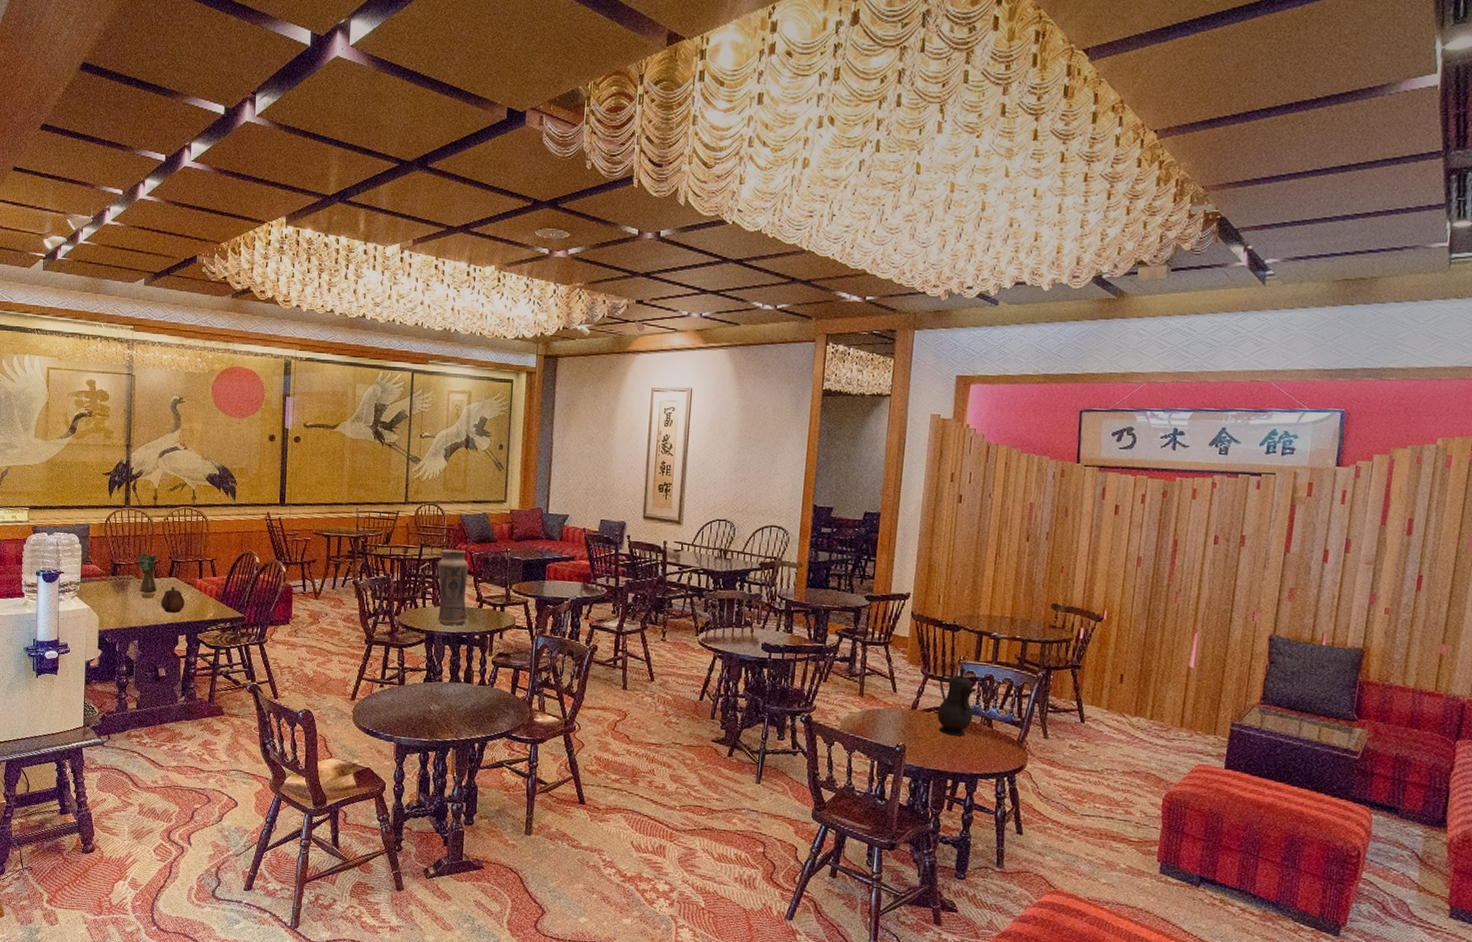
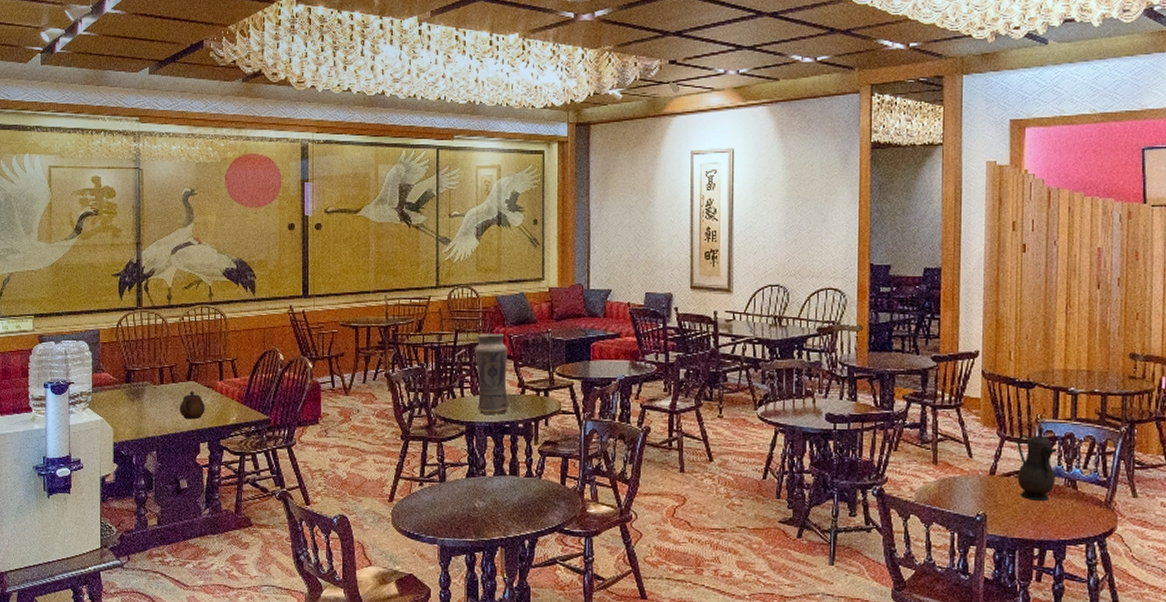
vase: present [136,551,158,599] -> none [151,355,175,406]

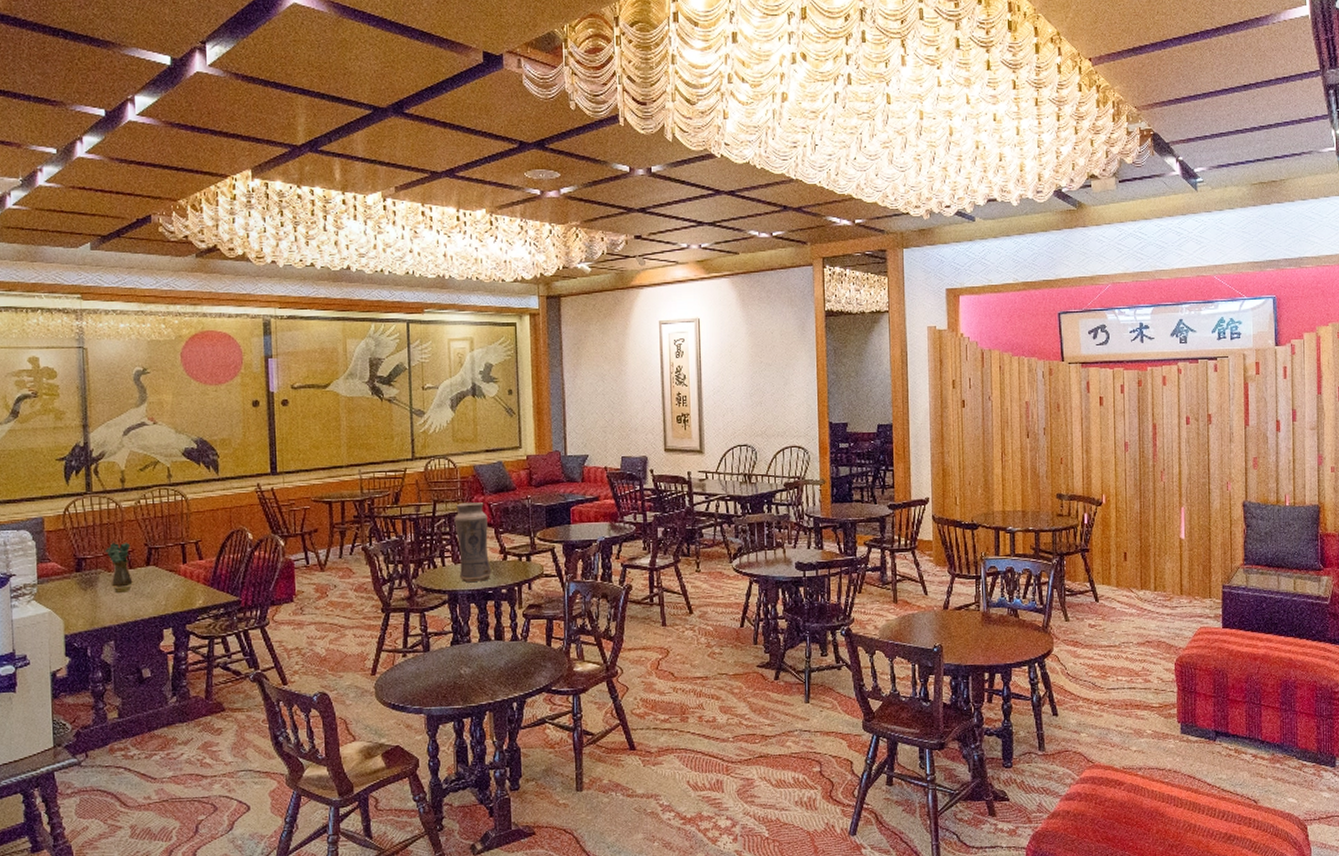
vase: none [151,355,175,406] -> present [105,541,133,594]
teapot: present [179,391,205,420] -> none [139,577,168,606]
coffeepot: present [1017,427,1058,501] -> none [965,564,1001,630]

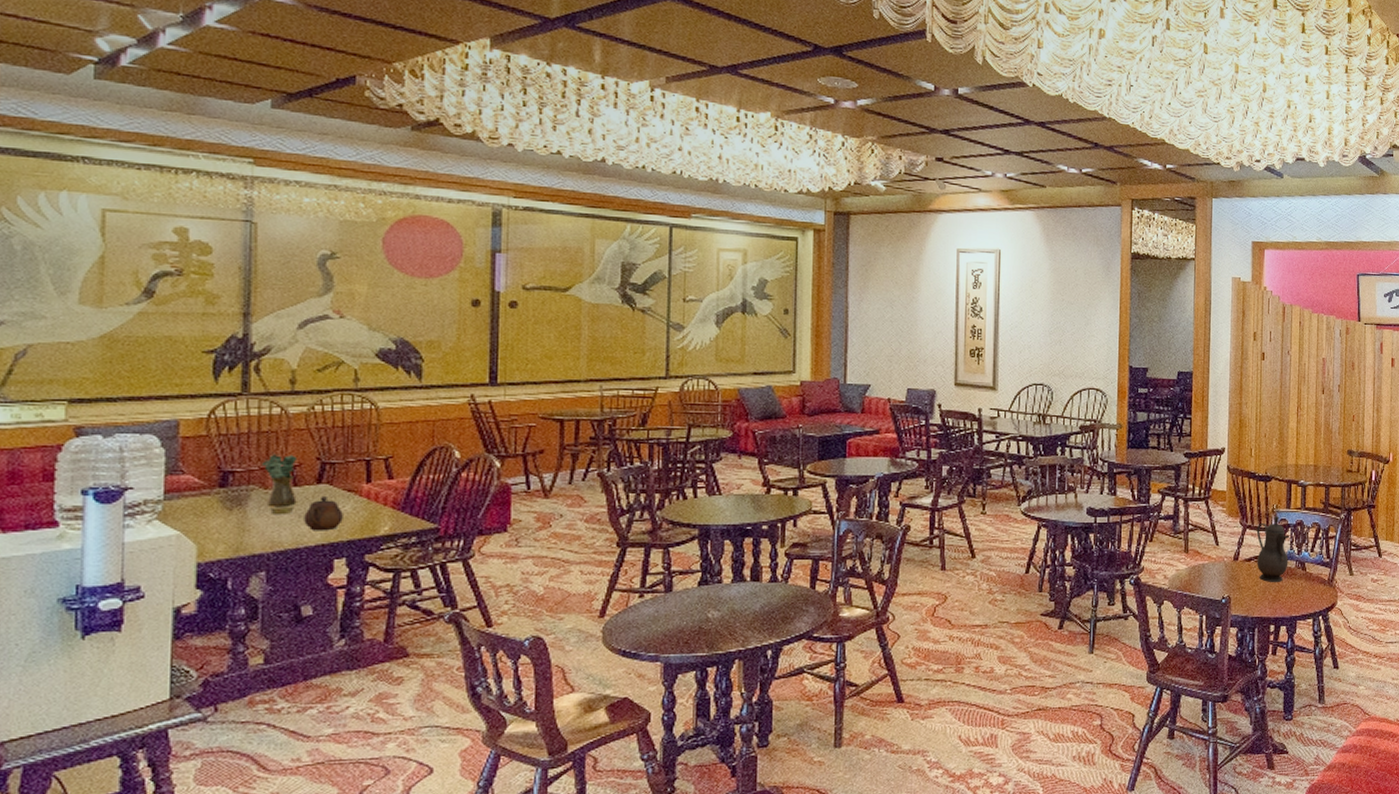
teapot: none [139,577,168,606] -> present [304,497,343,531]
vase: present [454,502,492,583] -> none [711,429,752,517]
coffeepot: none [965,564,1001,630] -> present [1256,516,1290,582]

